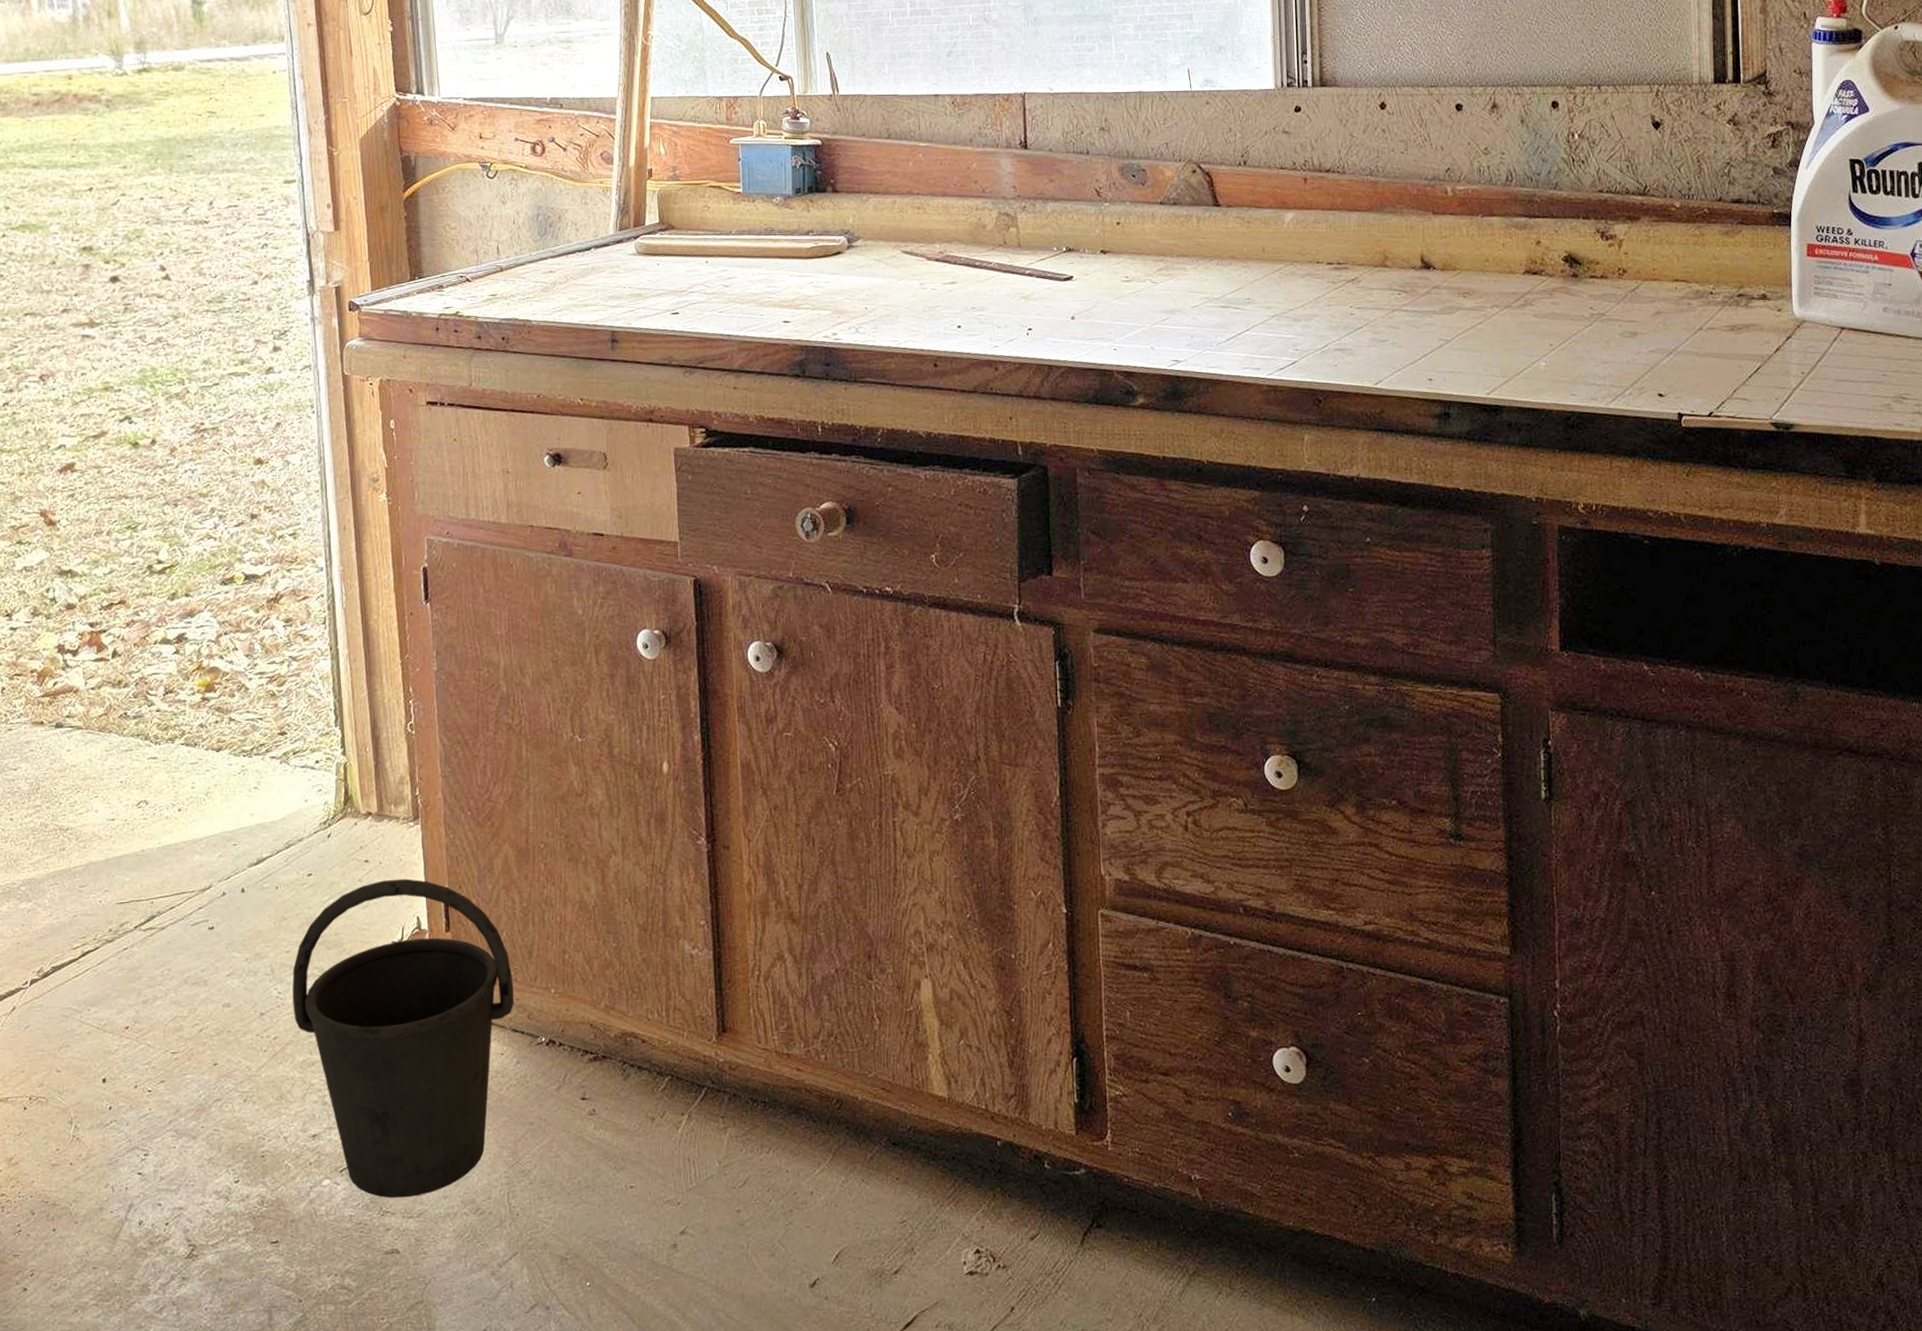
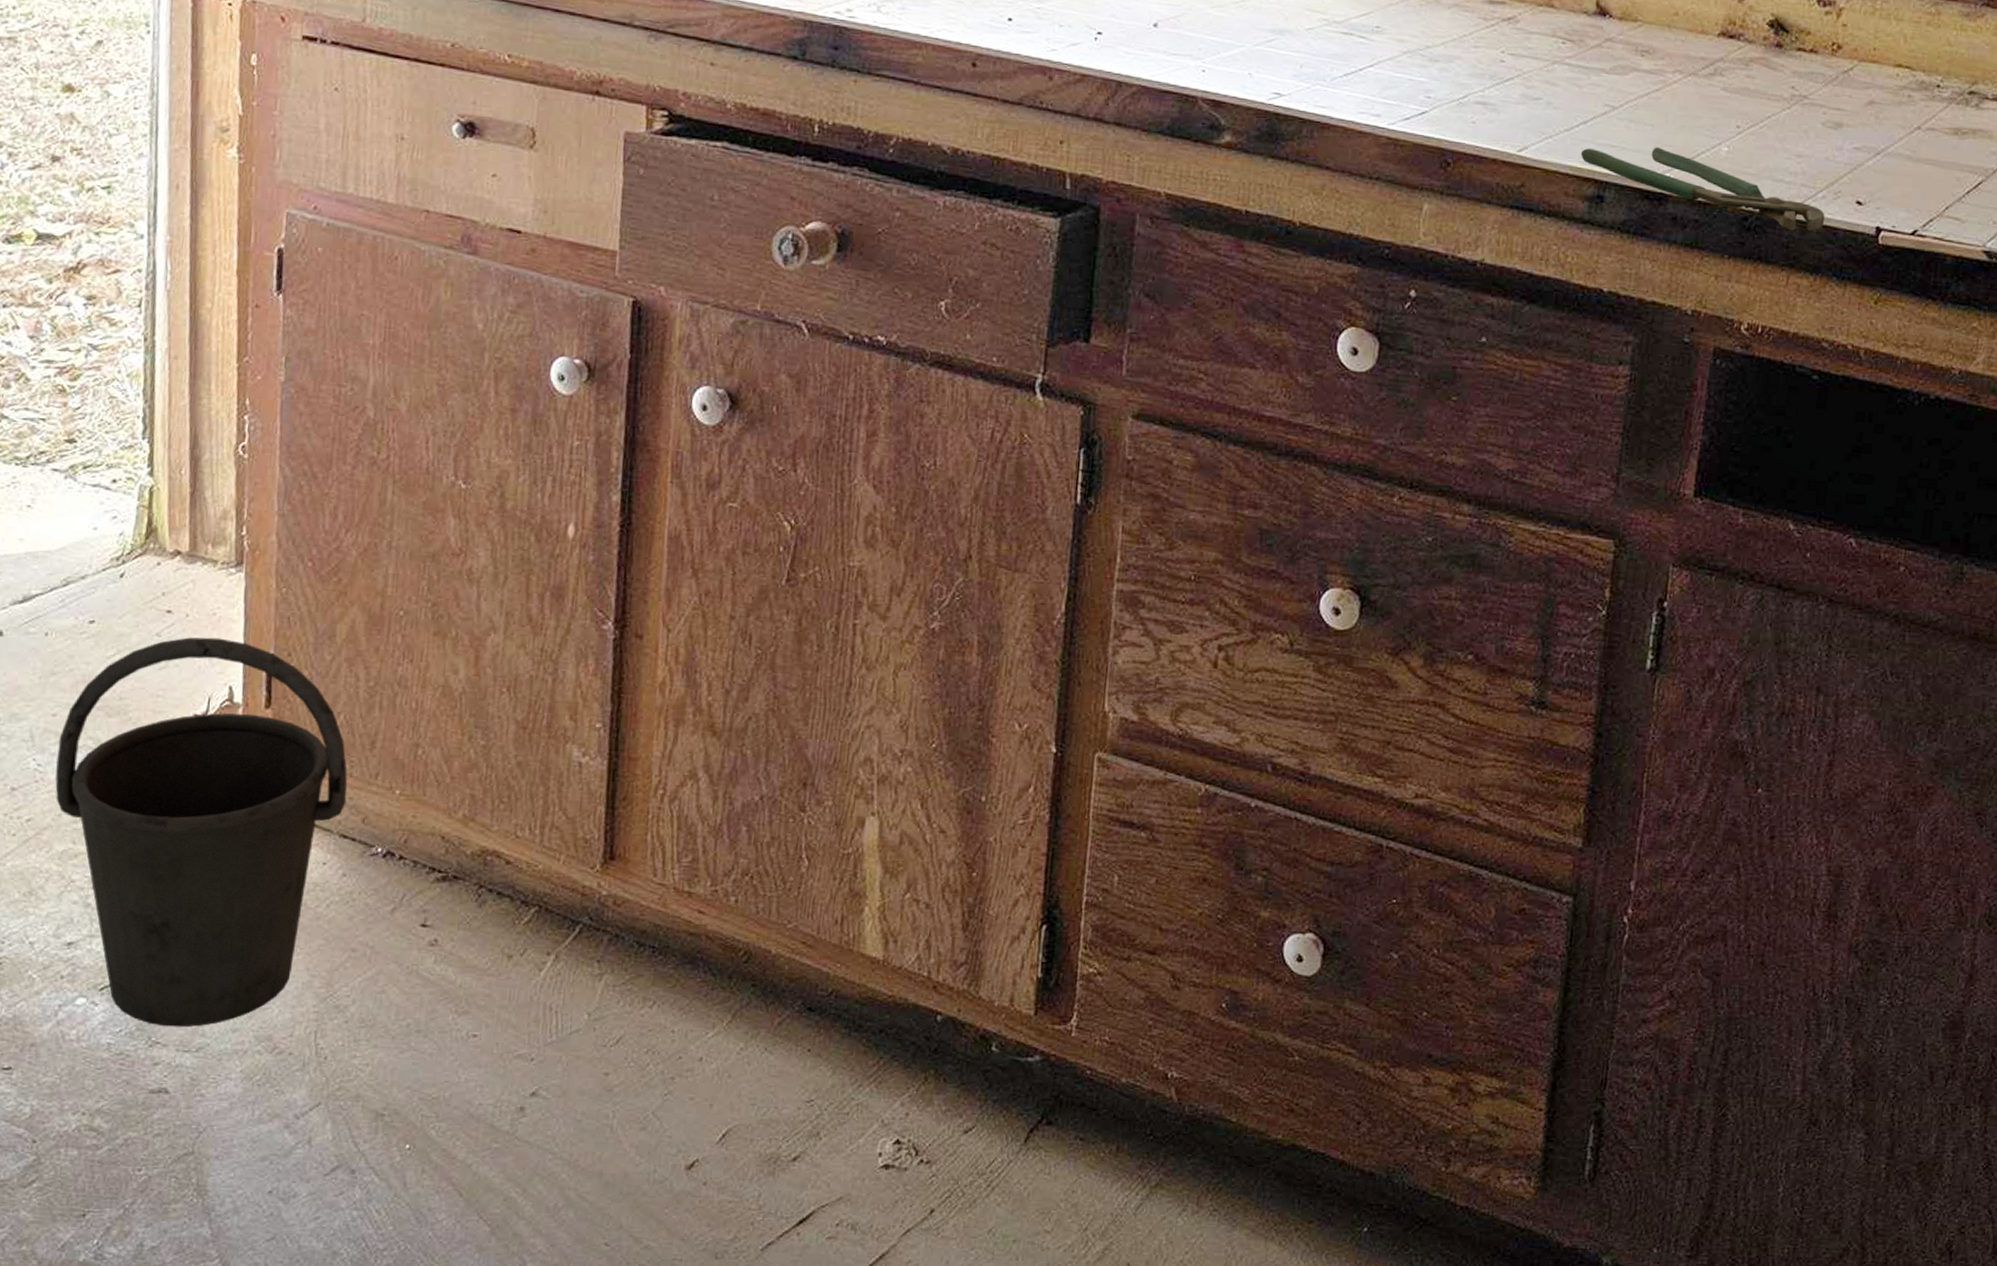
pliers: none [1425,368,1635,424] -> present [1580,146,1825,231]

